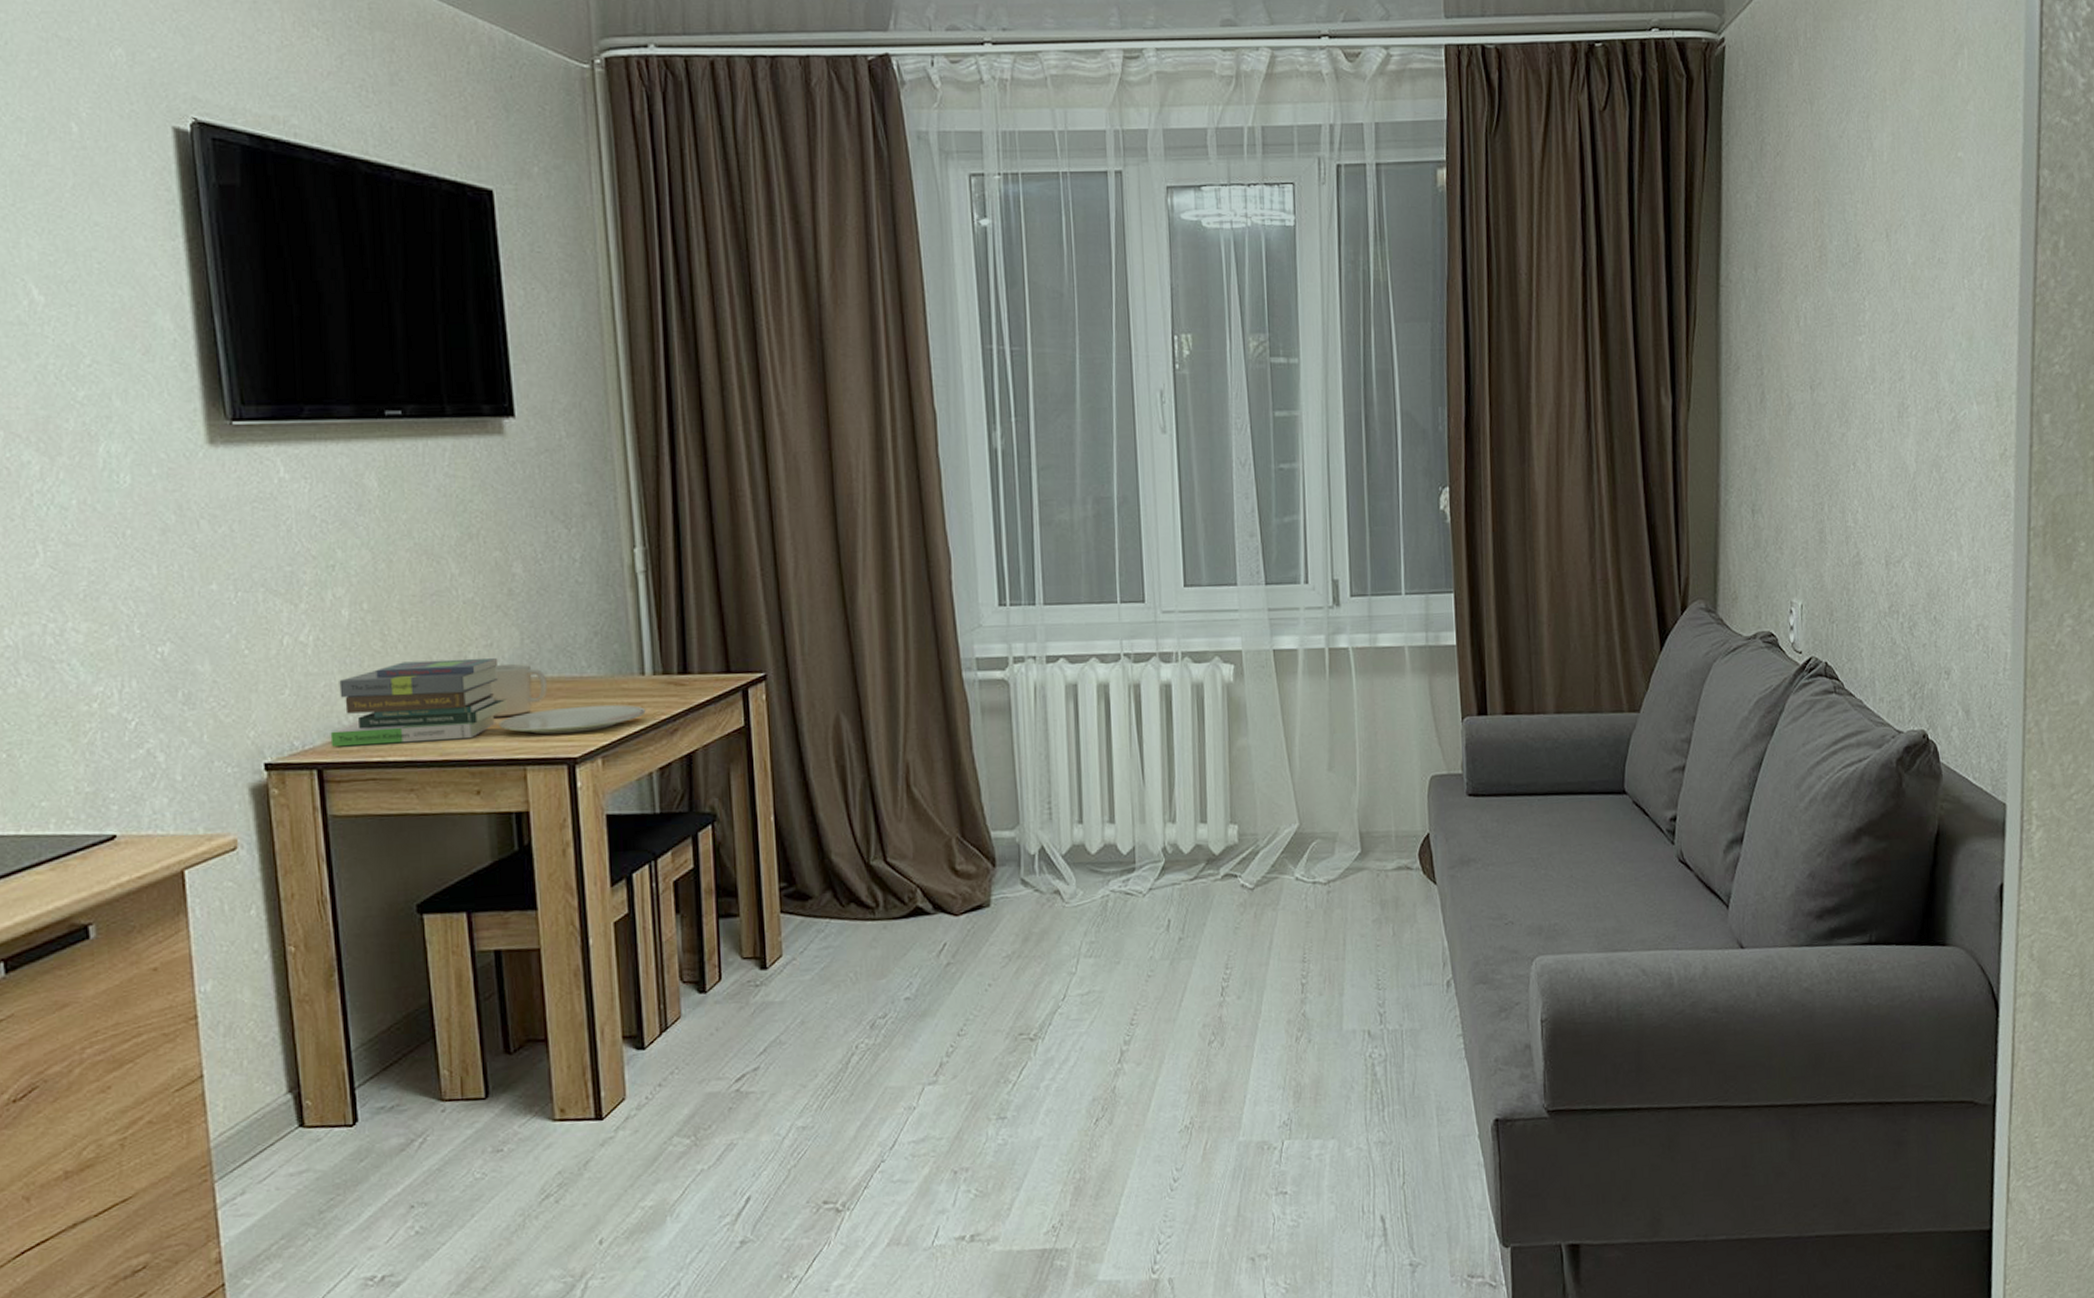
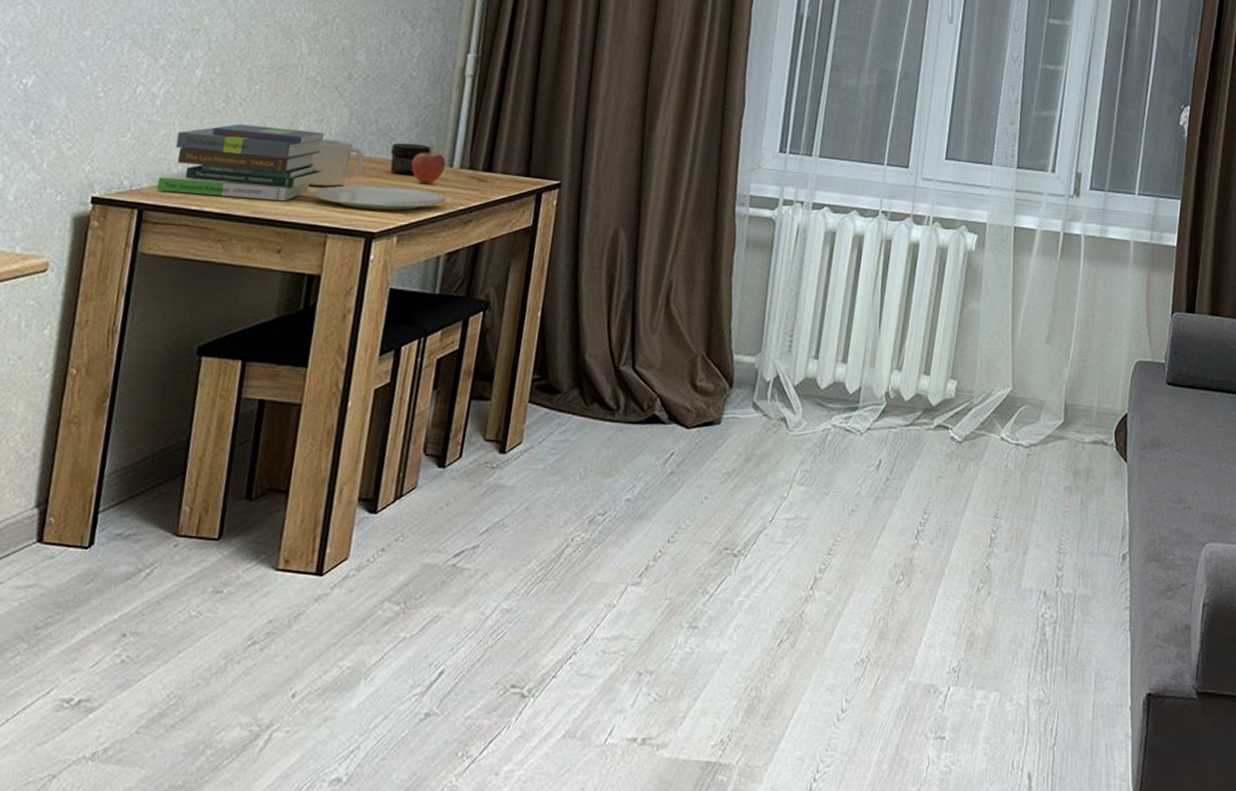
jar: none [574,655,617,691] -> present [390,142,431,175]
fruit: none [599,654,637,697] -> present [411,145,446,184]

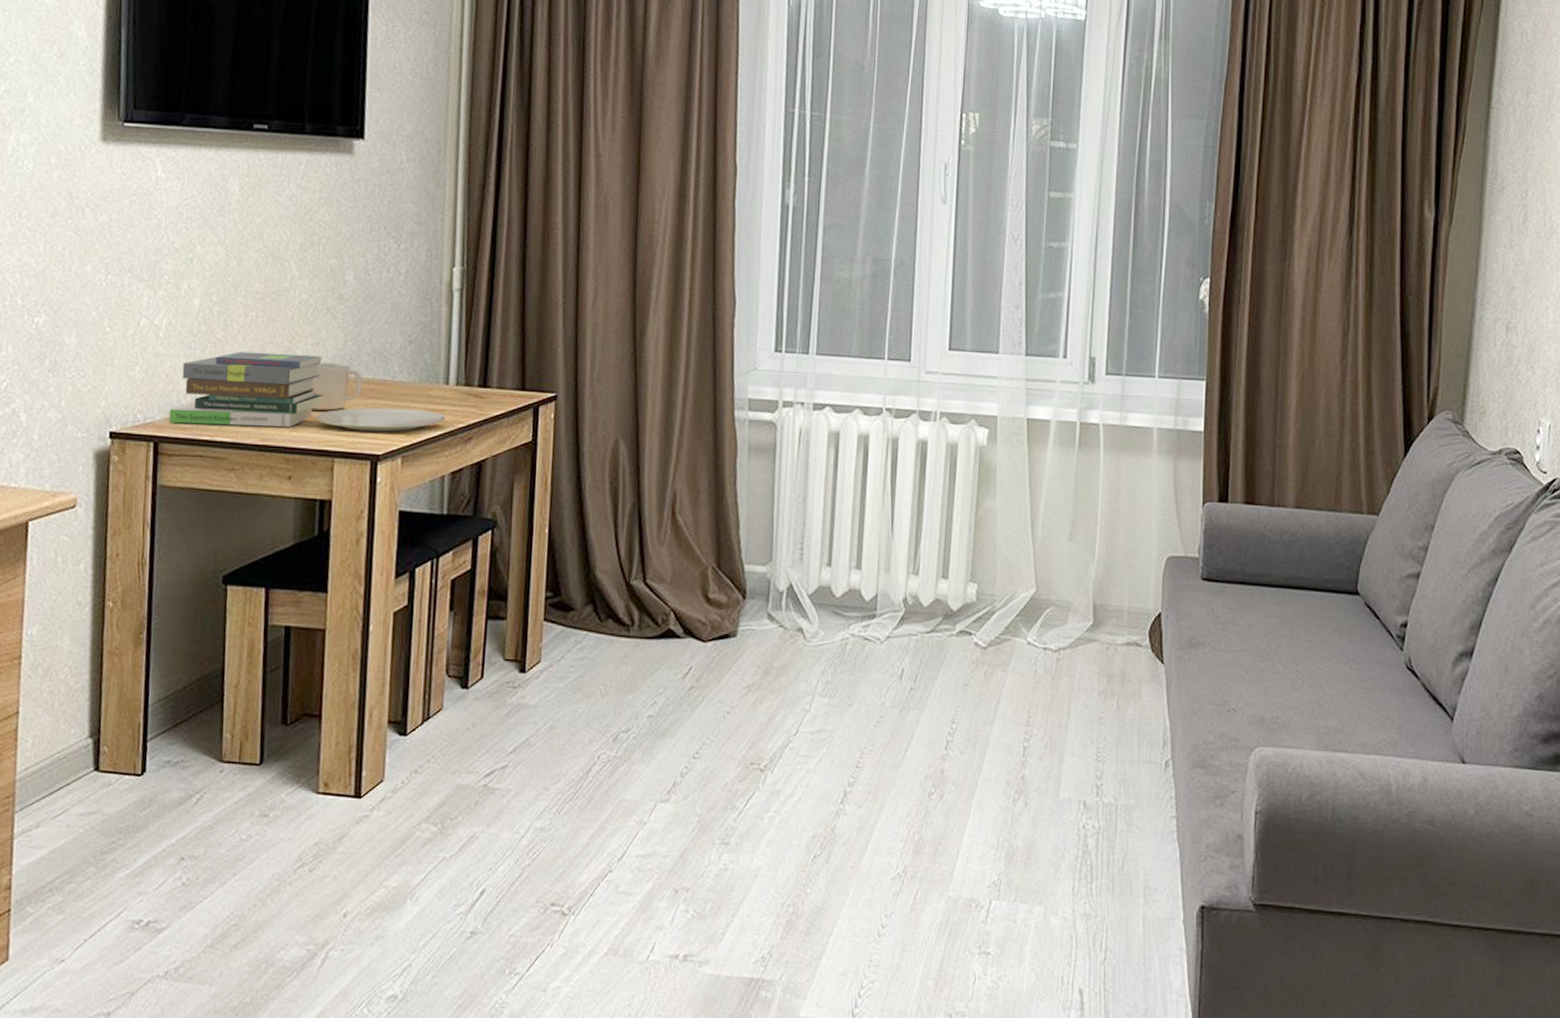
jar: present [390,142,431,175] -> none [387,362,426,395]
fruit: present [411,145,446,184] -> none [408,363,442,402]

